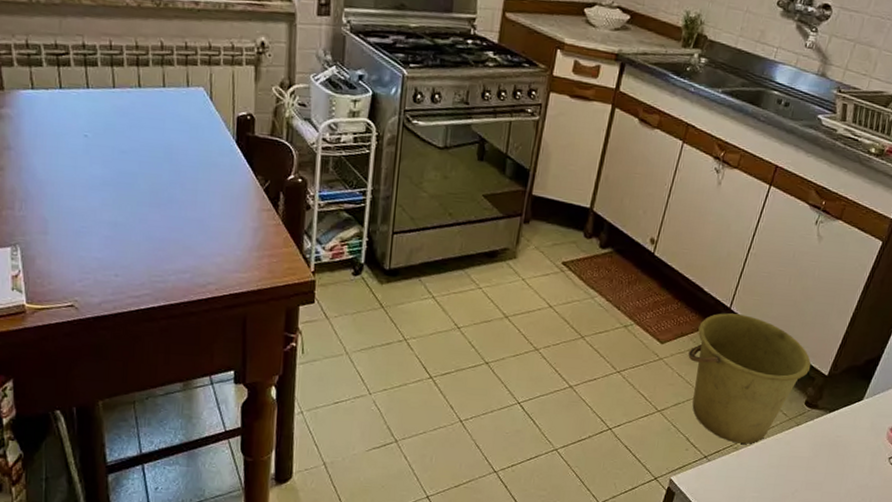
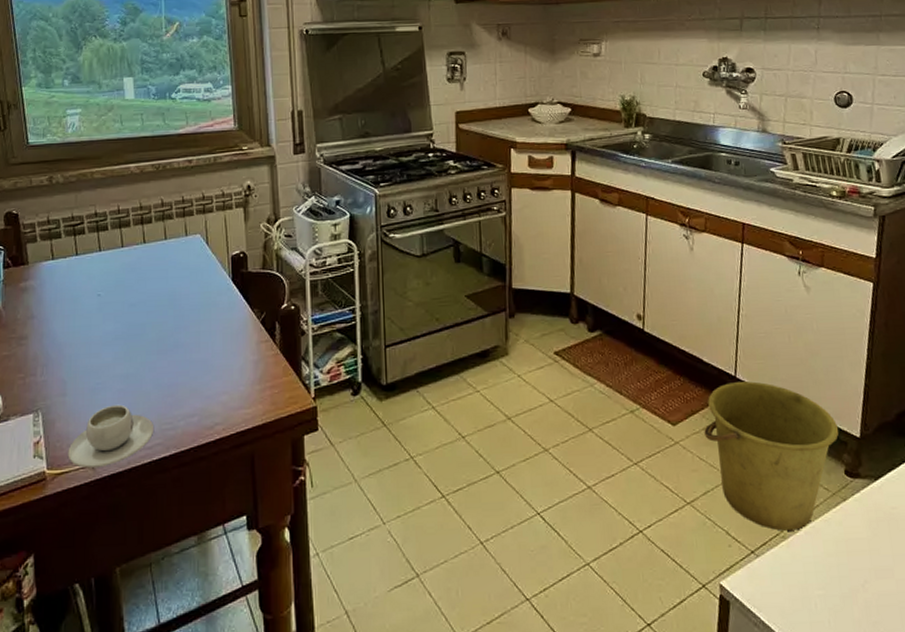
teacup: none [49,250,143,308] -> present [67,404,154,468]

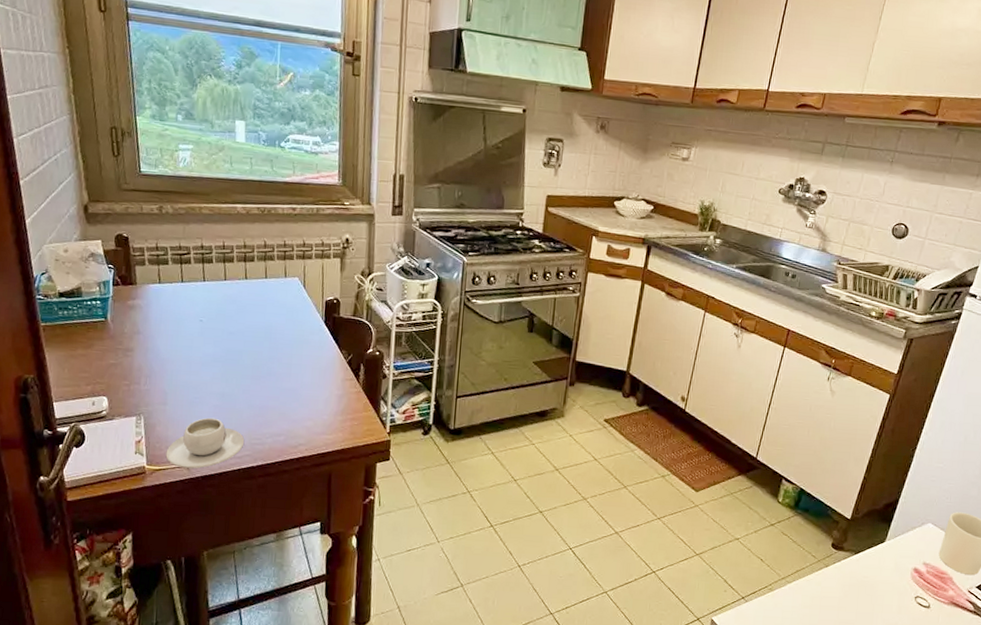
bucket: present [704,381,839,531] -> none [721,462,835,585]

